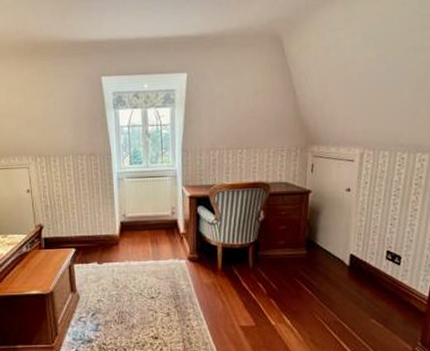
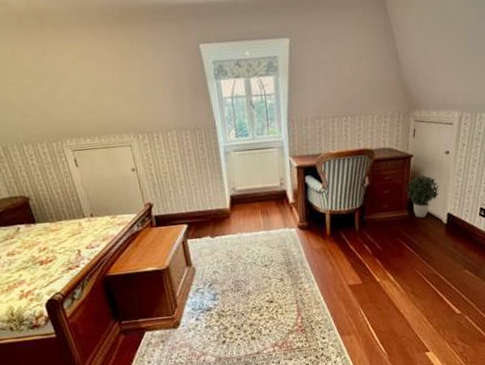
potted plant: none [303,211,341,257] -> present [405,174,440,218]

